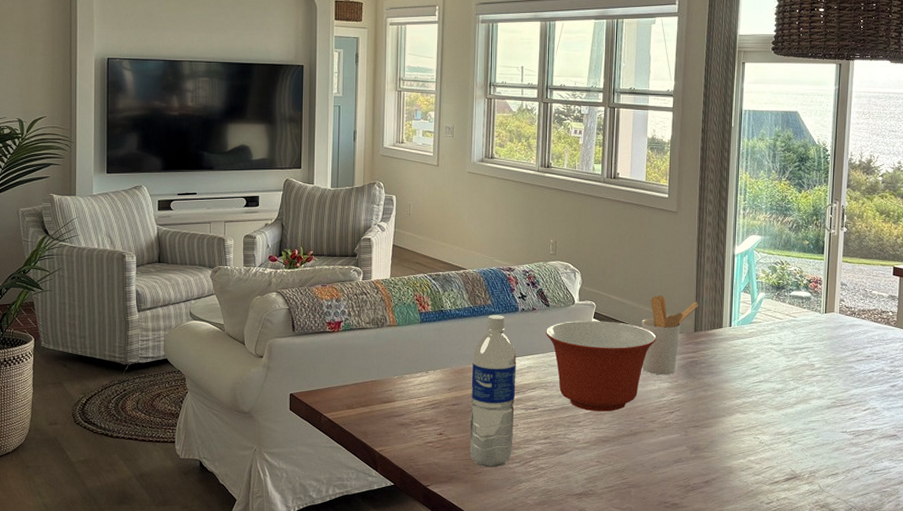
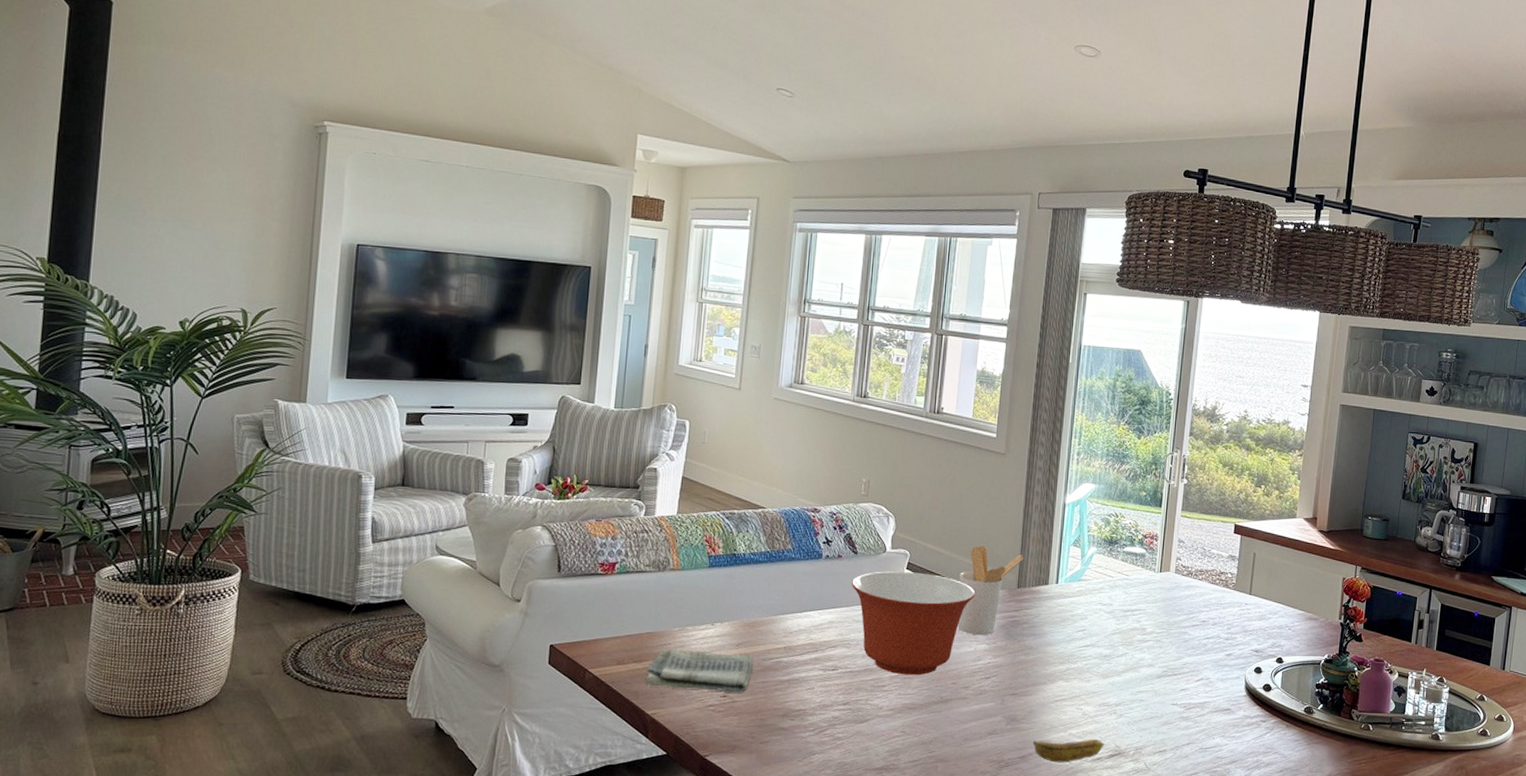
dish towel: none [372,394,464,431] -> present [645,648,754,693]
water bottle: present [469,315,516,468] -> none [756,561,817,736]
banana: none [715,464,781,486] -> present [1032,738,1104,763]

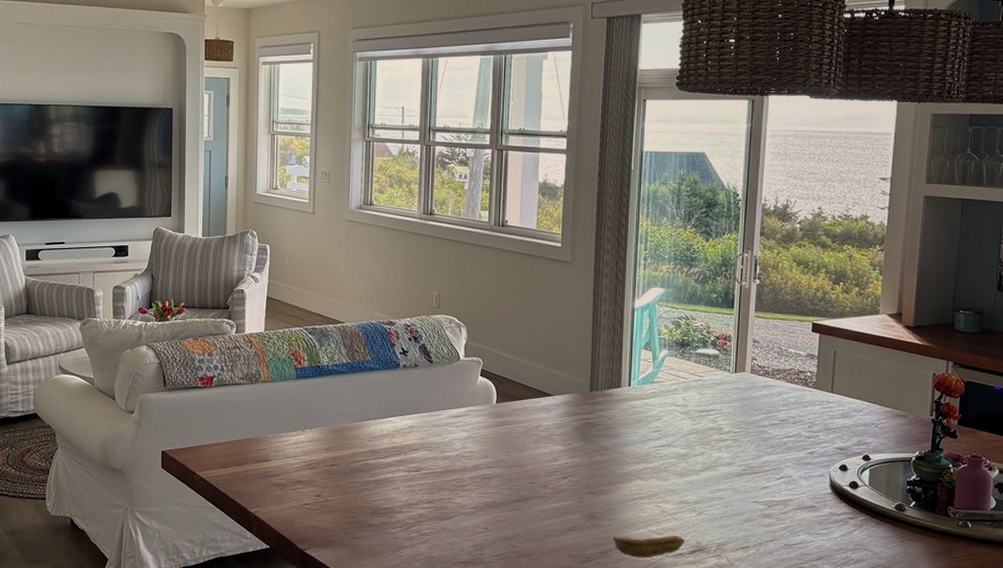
dish towel: present [645,648,754,693] -> none [247,453,343,493]
mixing bowl: present [852,571,975,675] -> none [429,378,549,476]
utensil holder: present [957,546,1023,636] -> none [532,352,594,438]

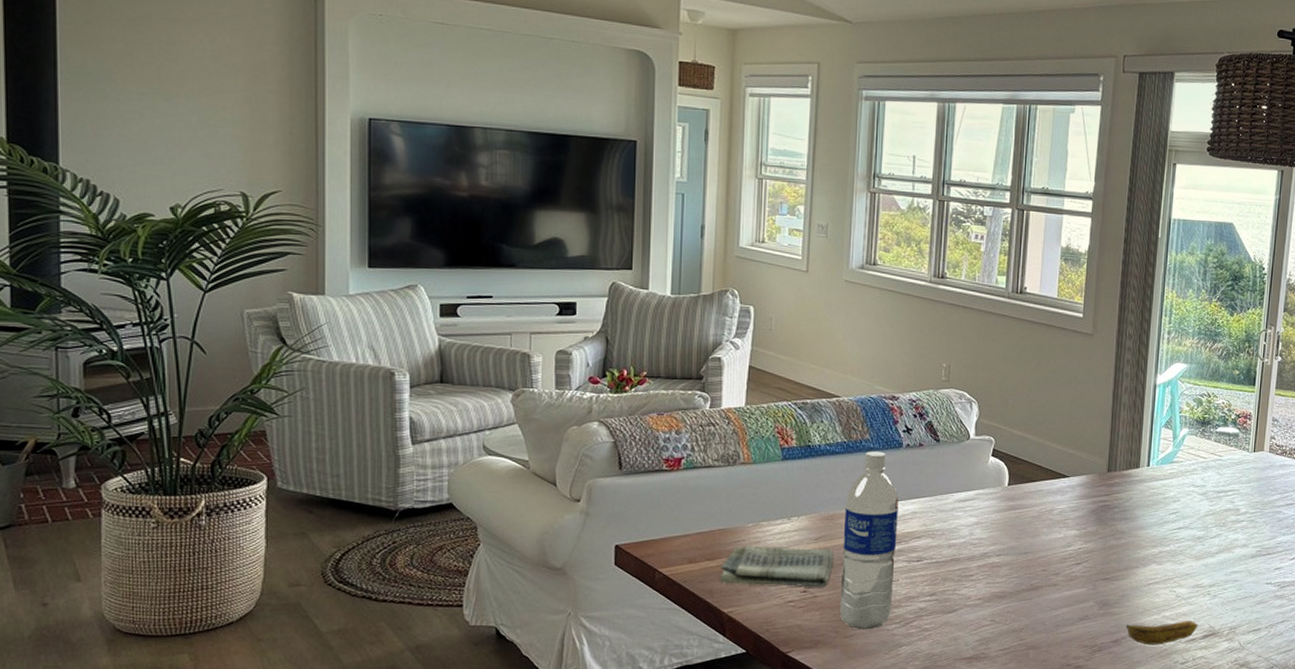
dish towel: none [247,453,343,493] -> present [720,544,834,588]
water bottle: none [348,371,397,532] -> present [839,451,899,630]

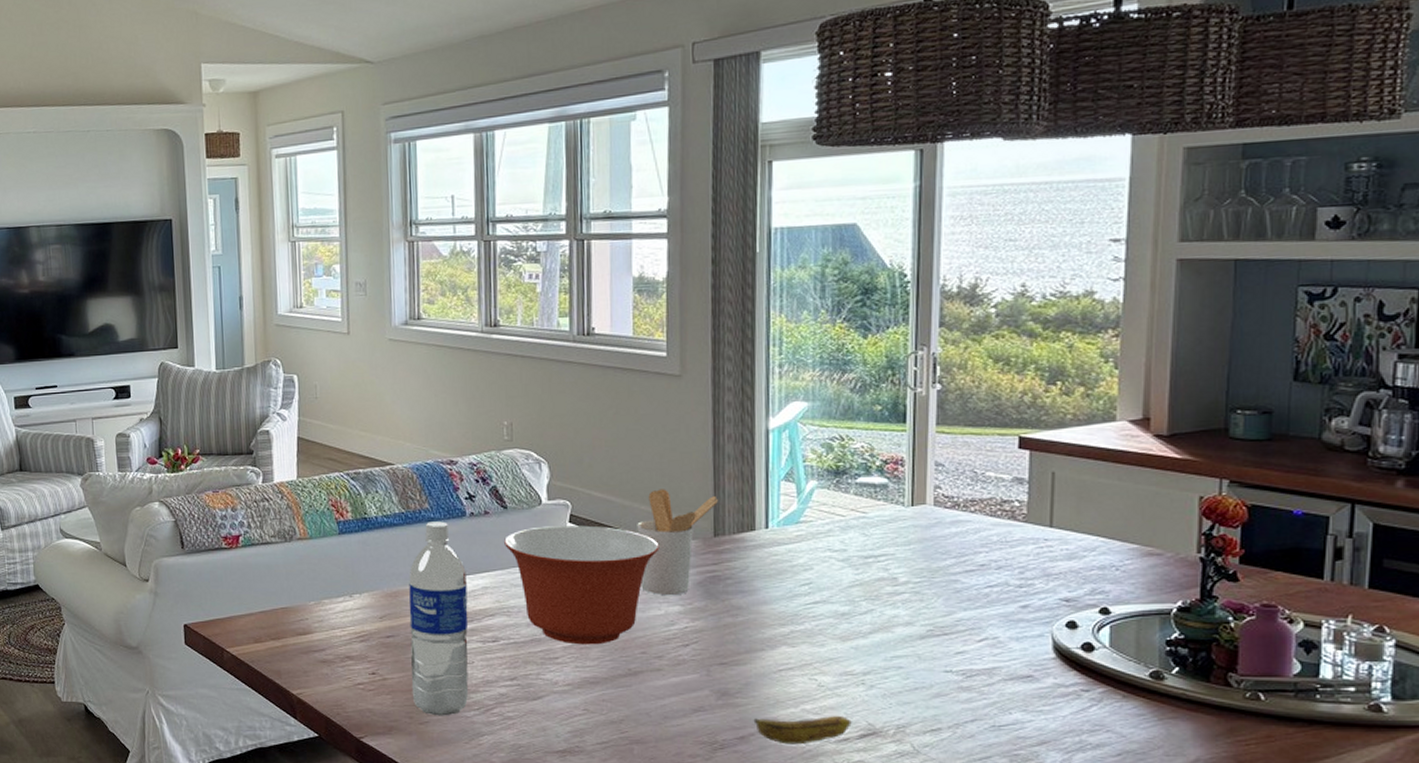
dish towel: present [720,544,834,588] -> none [285,623,402,669]
mixing bowl: none [935,459,1064,564] -> present [504,525,660,645]
utensil holder: none [1046,430,1113,522] -> present [637,489,718,596]

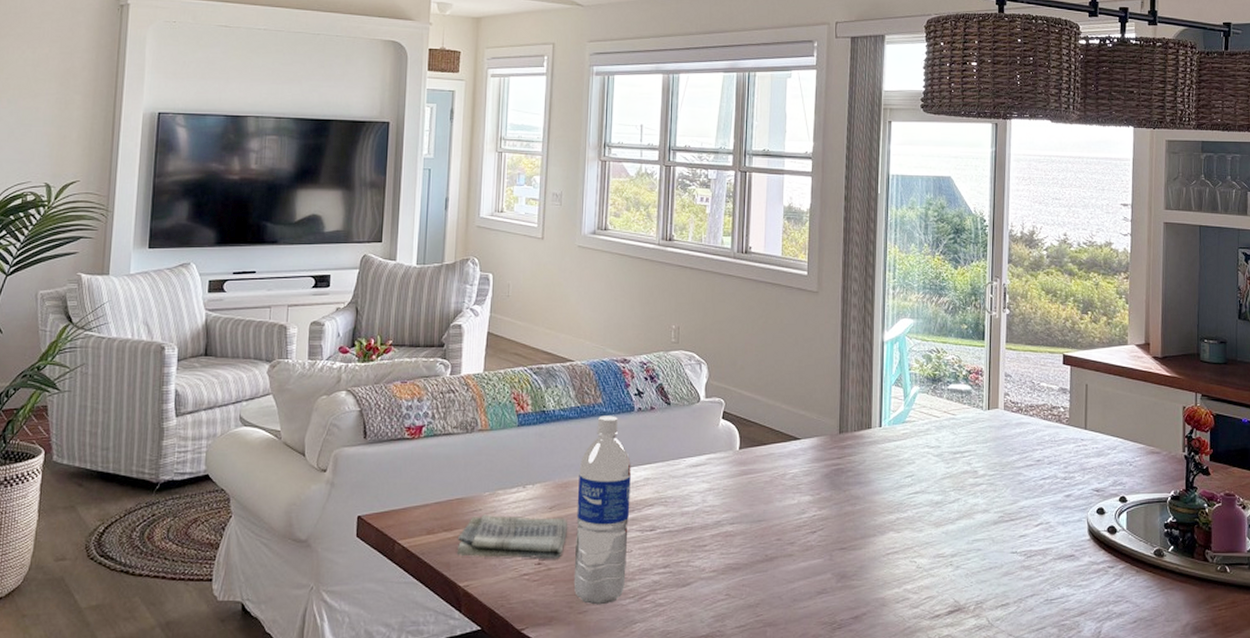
dish towel: none [285,623,402,669] -> present [456,514,568,559]
mixing bowl: present [504,525,660,645] -> none [666,422,795,533]
utensil holder: present [637,489,718,596] -> none [778,390,843,487]
banana: present [753,715,852,745] -> none [866,593,942,622]

